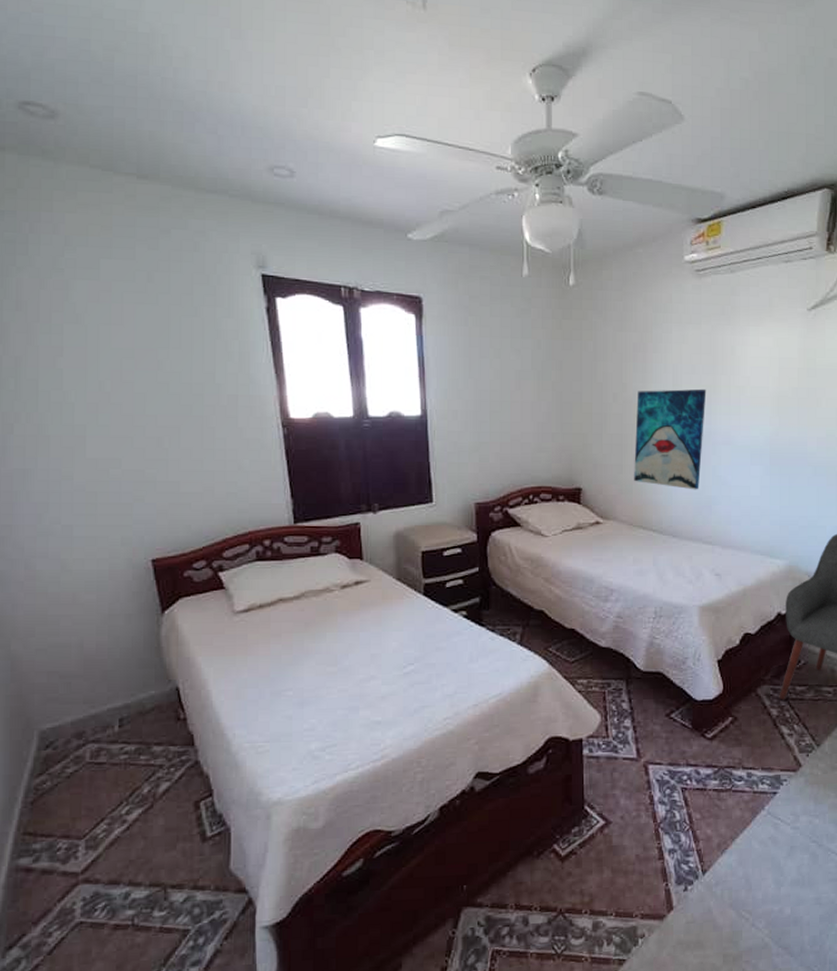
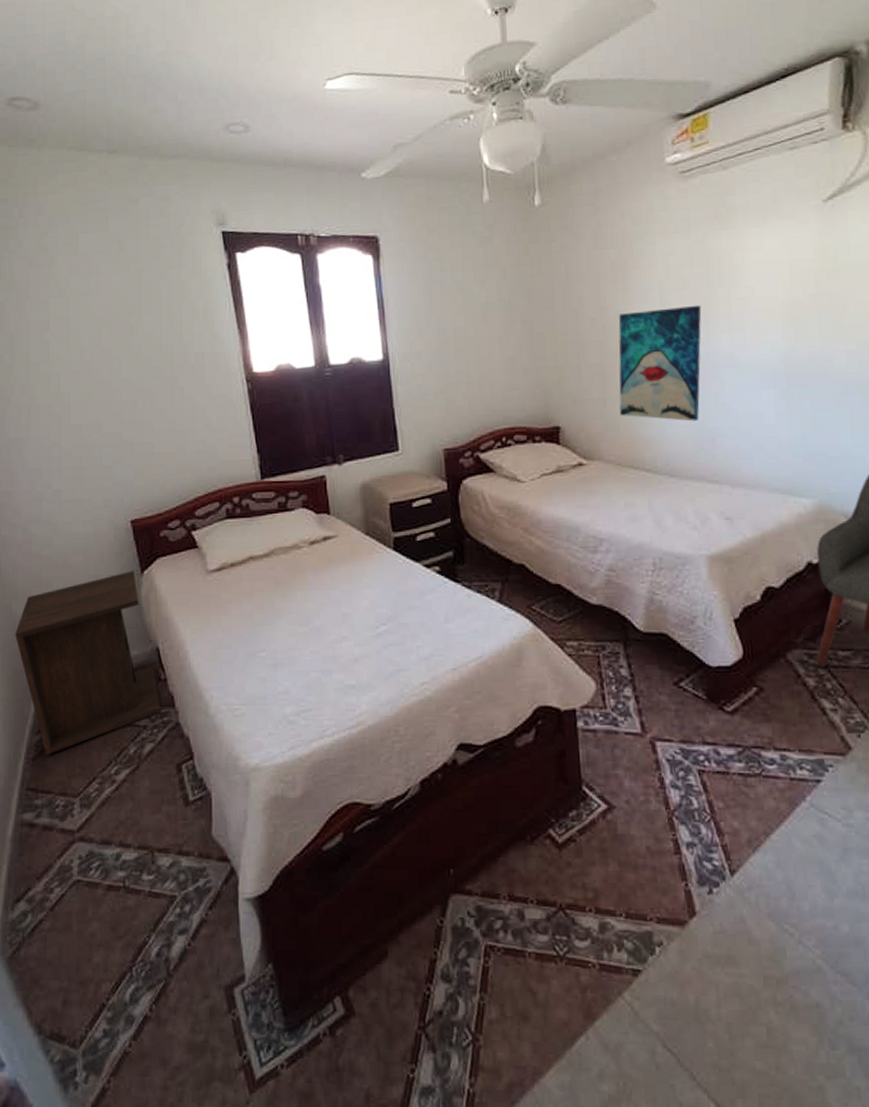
nightstand: none [13,611,179,799] -> present [15,571,161,756]

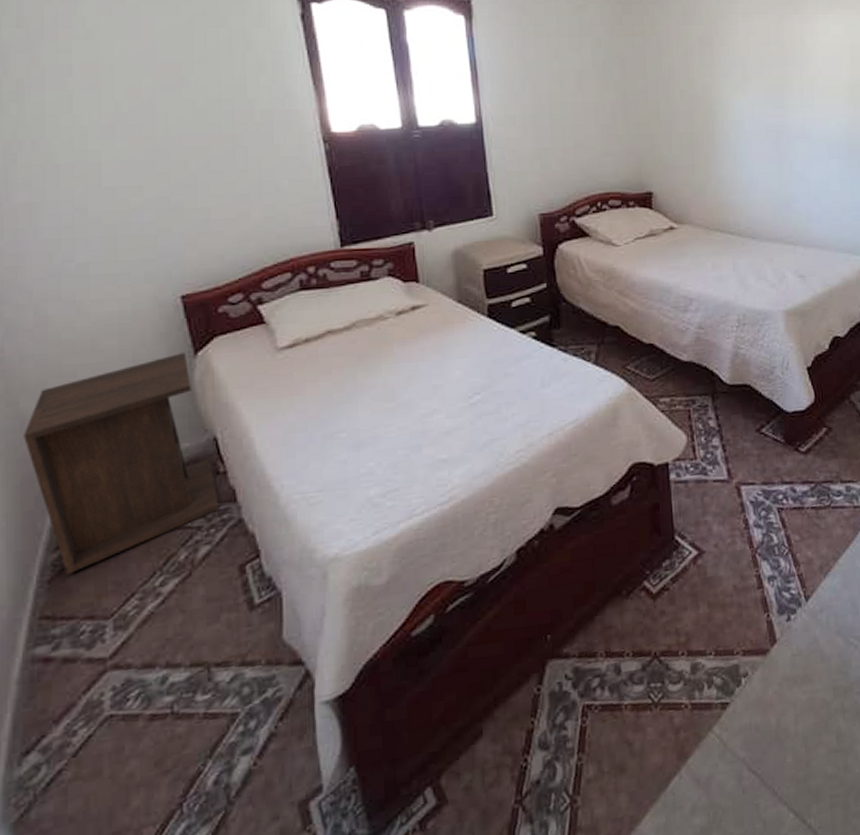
wall art: present [618,304,702,422] -> none [705,81,778,188]

